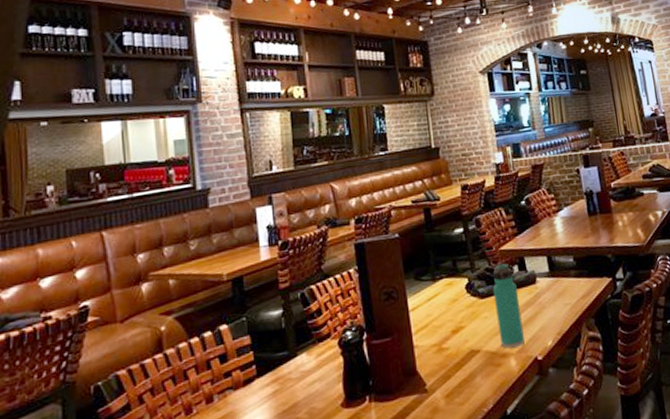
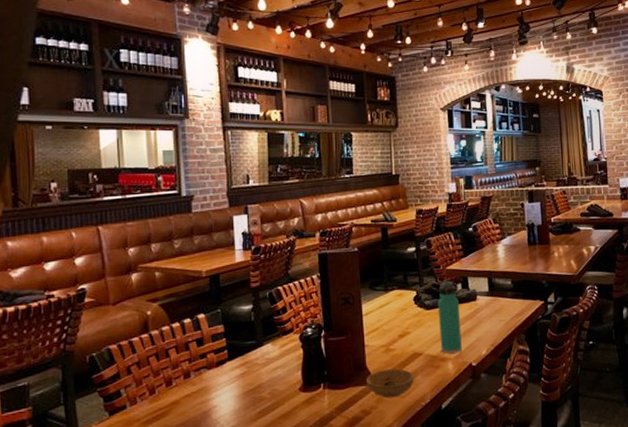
bowl: none [417,370,474,408] -> present [365,368,415,399]

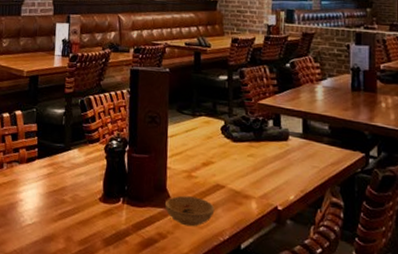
thermos bottle: present [437,281,462,354] -> none [244,115,269,193]

